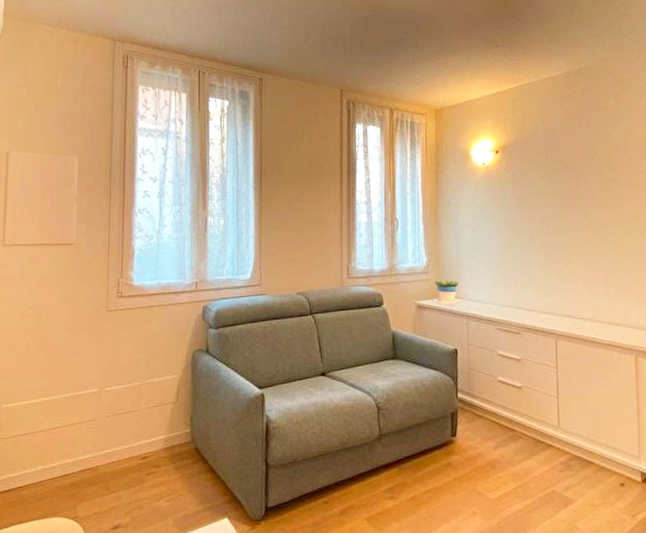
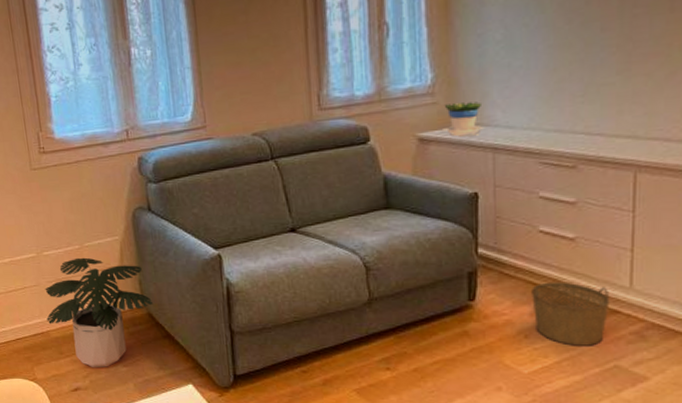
potted plant: none [98,393,201,504] -> present [45,257,154,368]
basket: none [495,421,547,475] -> present [531,282,610,346]

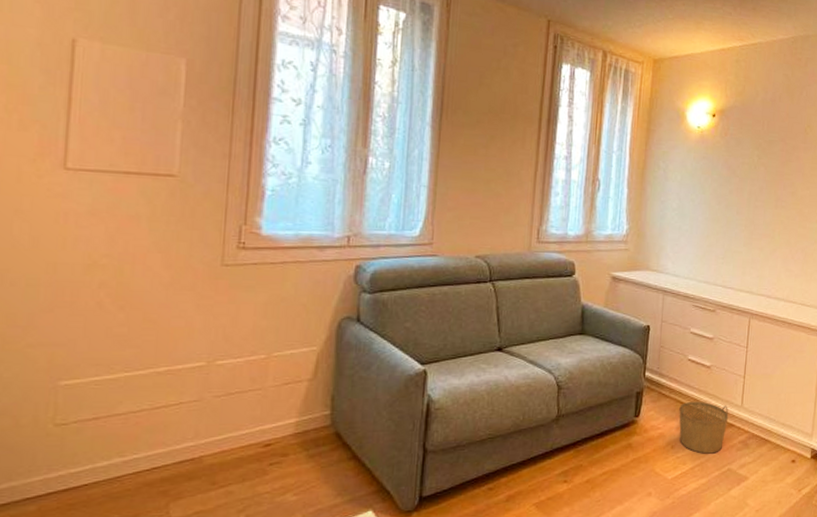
potted plant: present [45,257,154,368] -> none [202,369,344,500]
flowerpot: present [445,102,481,137] -> none [633,252,659,279]

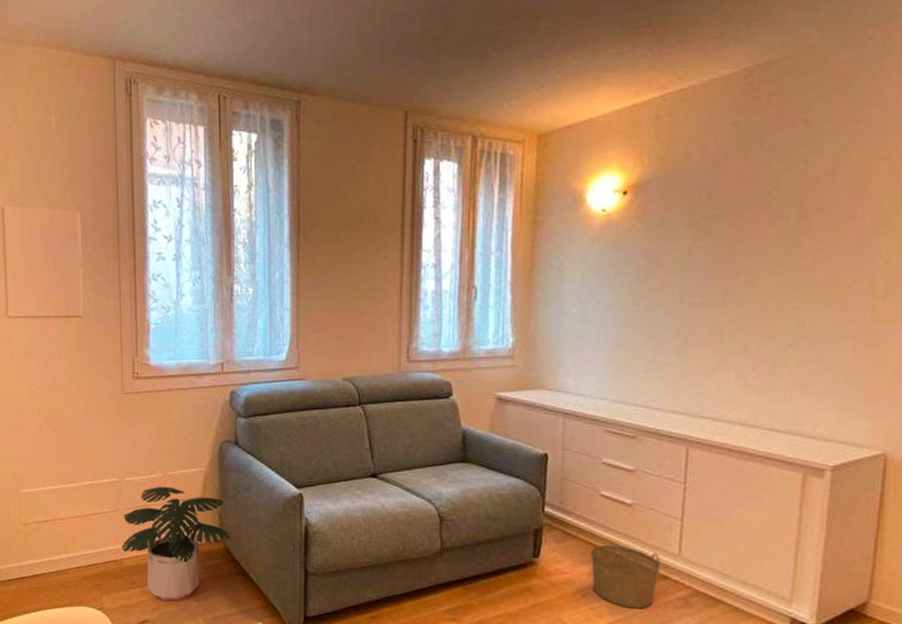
potted plant: none [202,369,344,500] -> present [121,486,232,601]

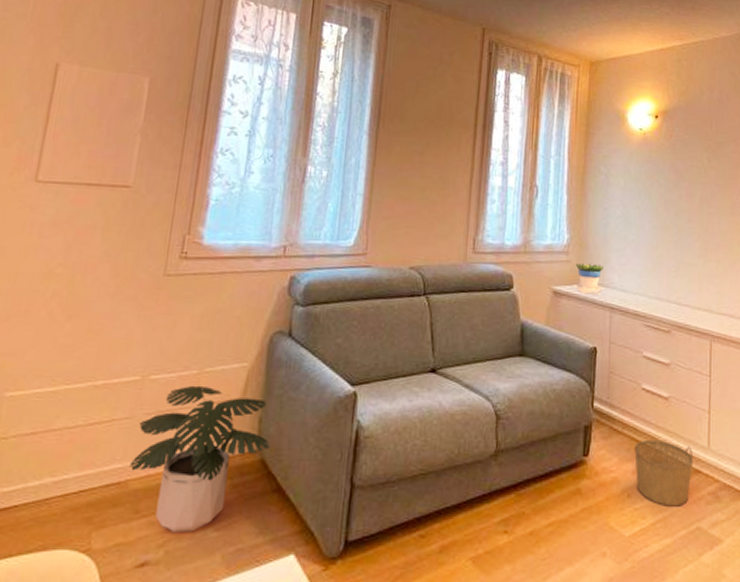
flowerpot: none [523,368,555,400] -> present [576,263,603,295]

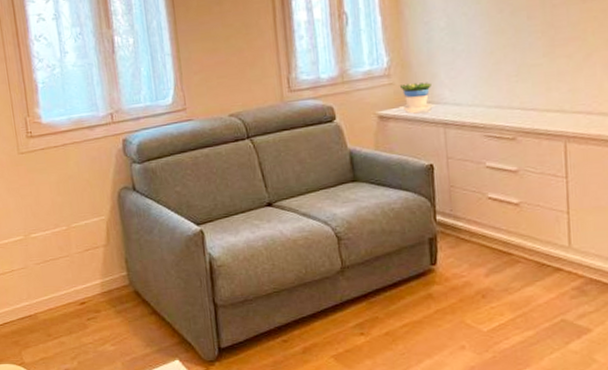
potted plant: present [130,385,271,533] -> none [33,238,140,349]
basket: present [634,439,694,507] -> none [485,244,553,303]

